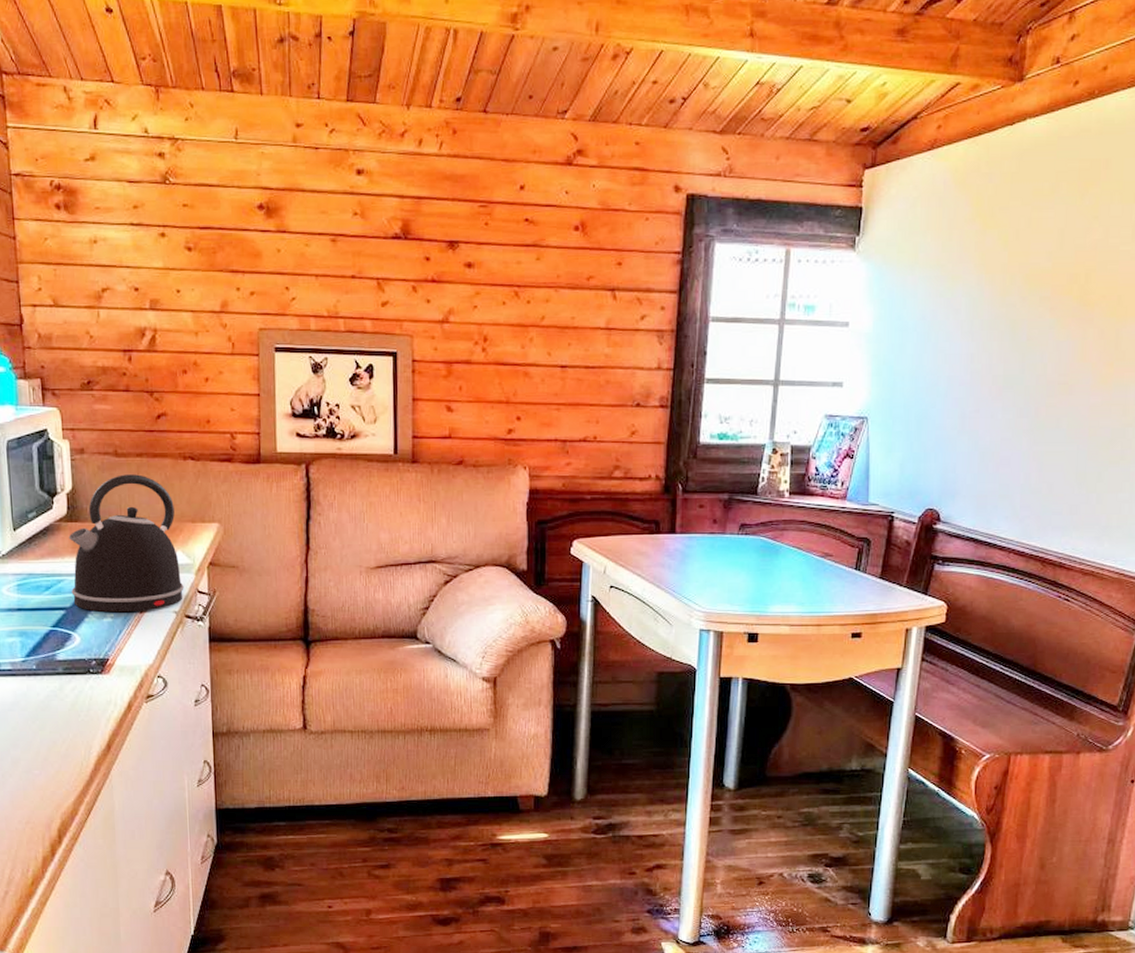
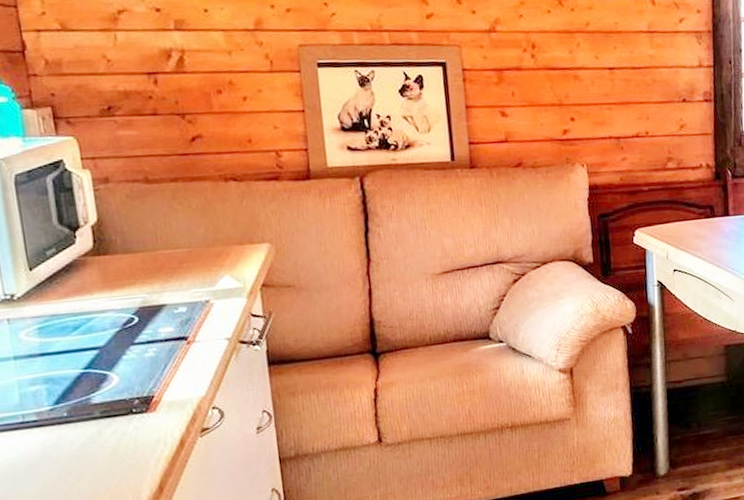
kettle: present [68,474,184,613] -> none [96,200,236,348]

